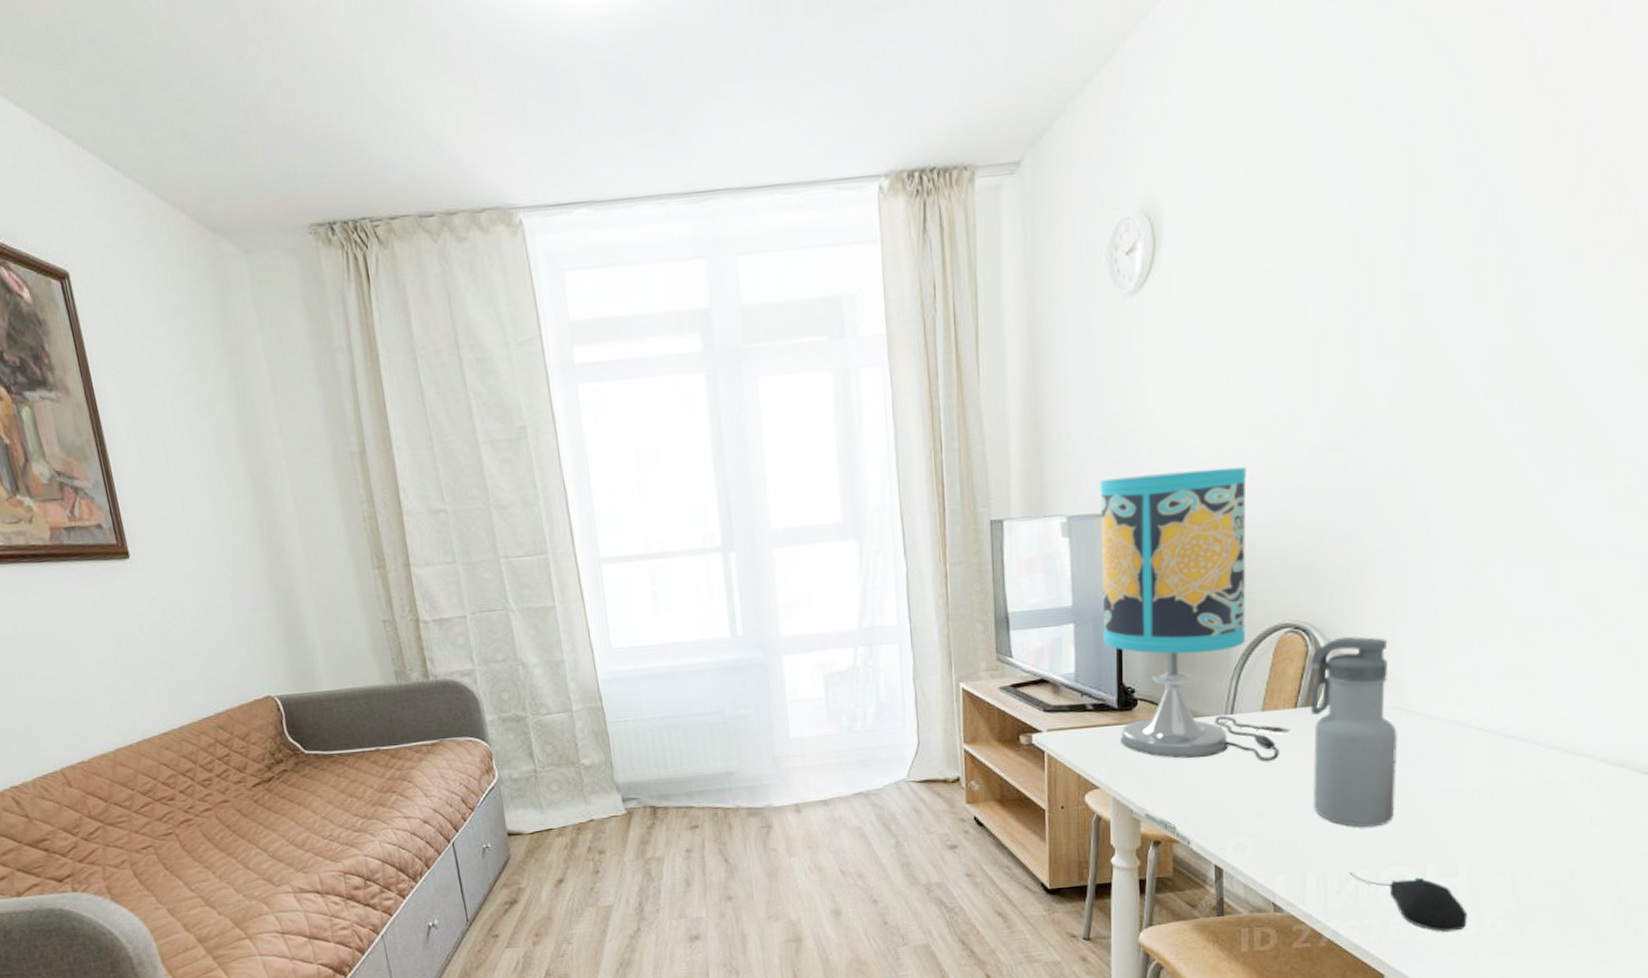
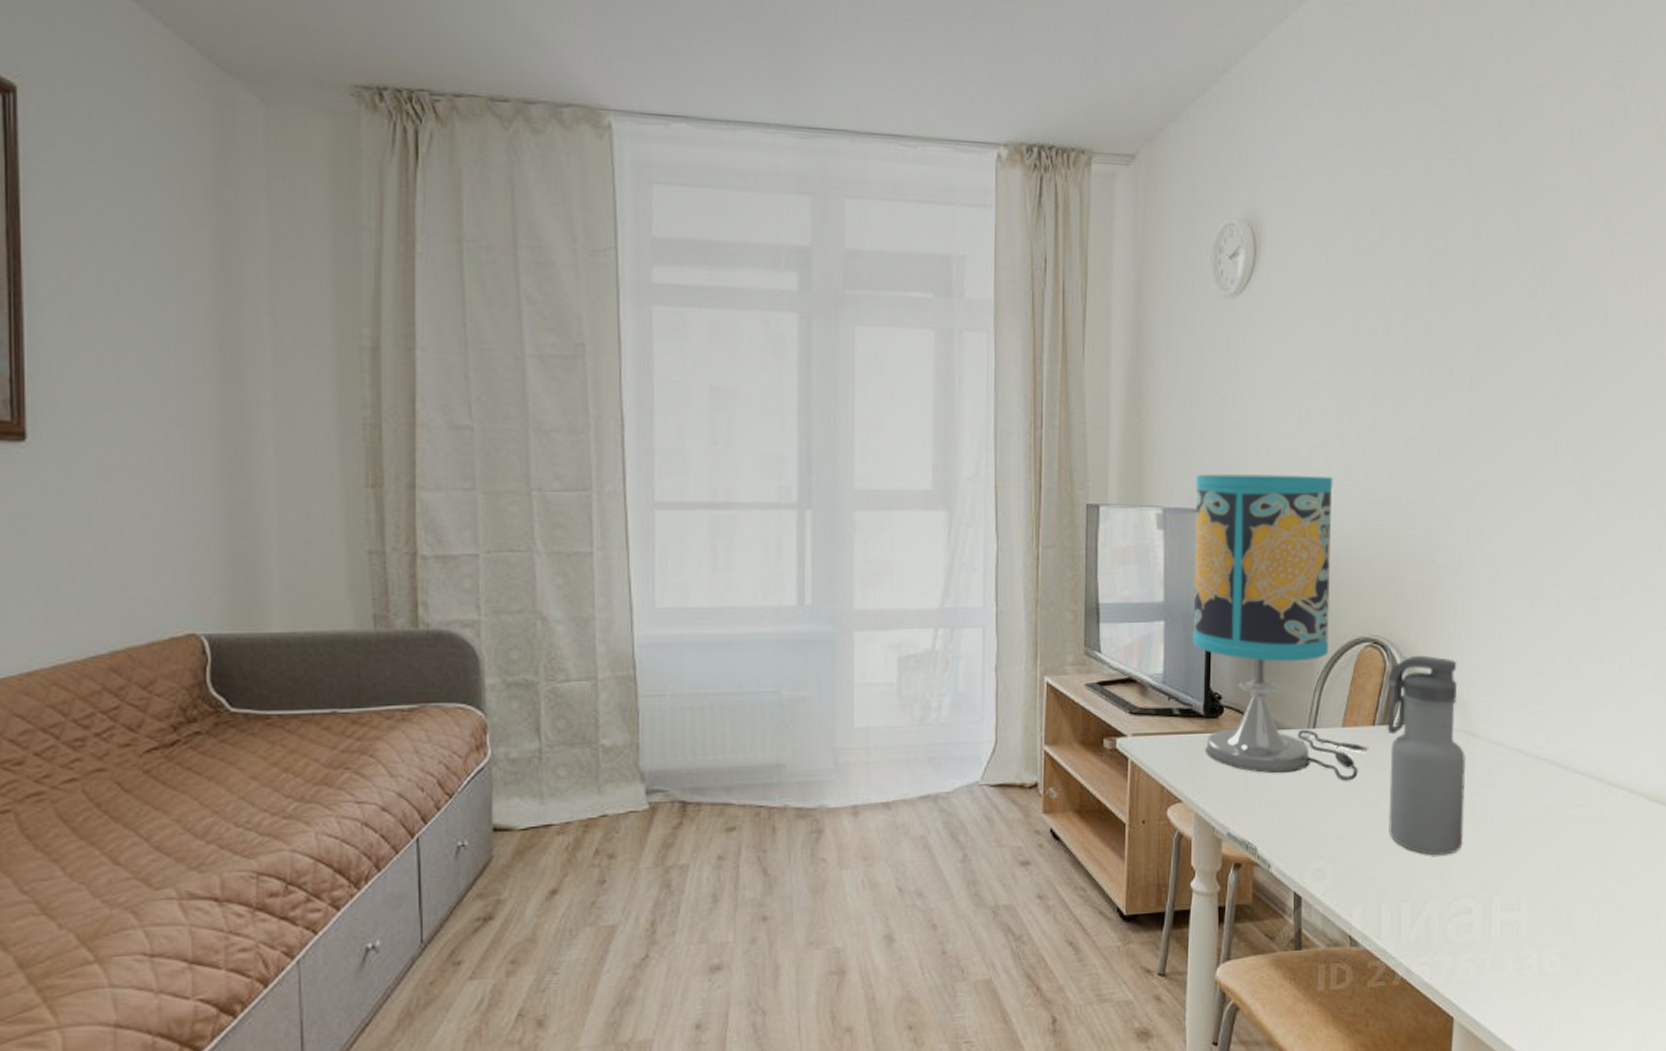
computer mouse: present [1349,872,1468,932] -> none [1421,903,1529,971]

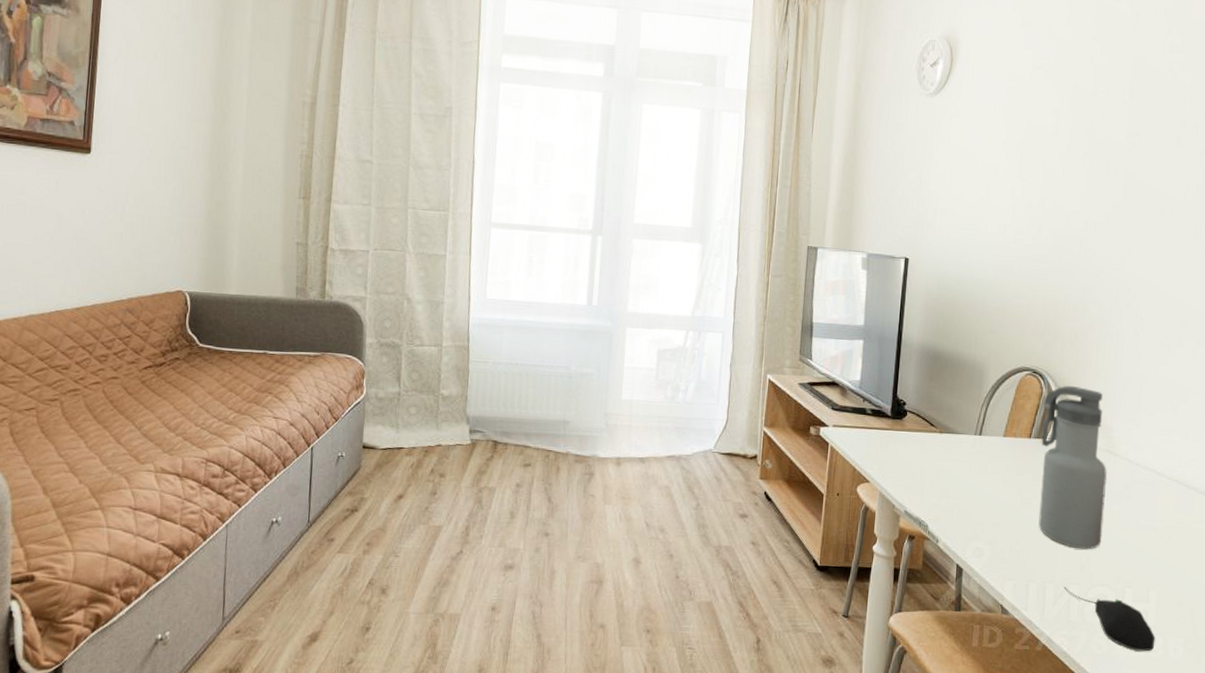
table lamp: present [1192,474,1369,780] -> none [885,229,1025,480]
computer mouse: none [1421,903,1529,971] -> present [1063,586,1156,652]

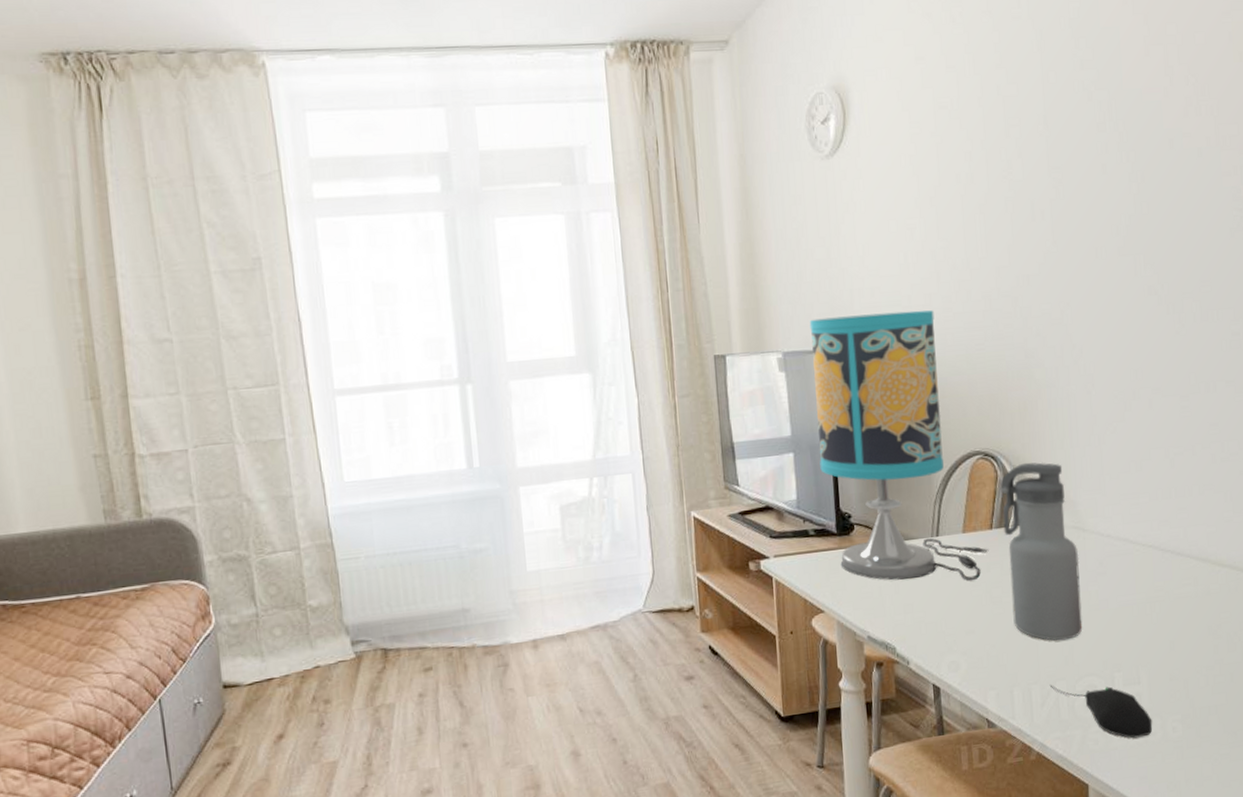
table lamp: none [885,229,1025,480] -> present [809,310,989,581]

